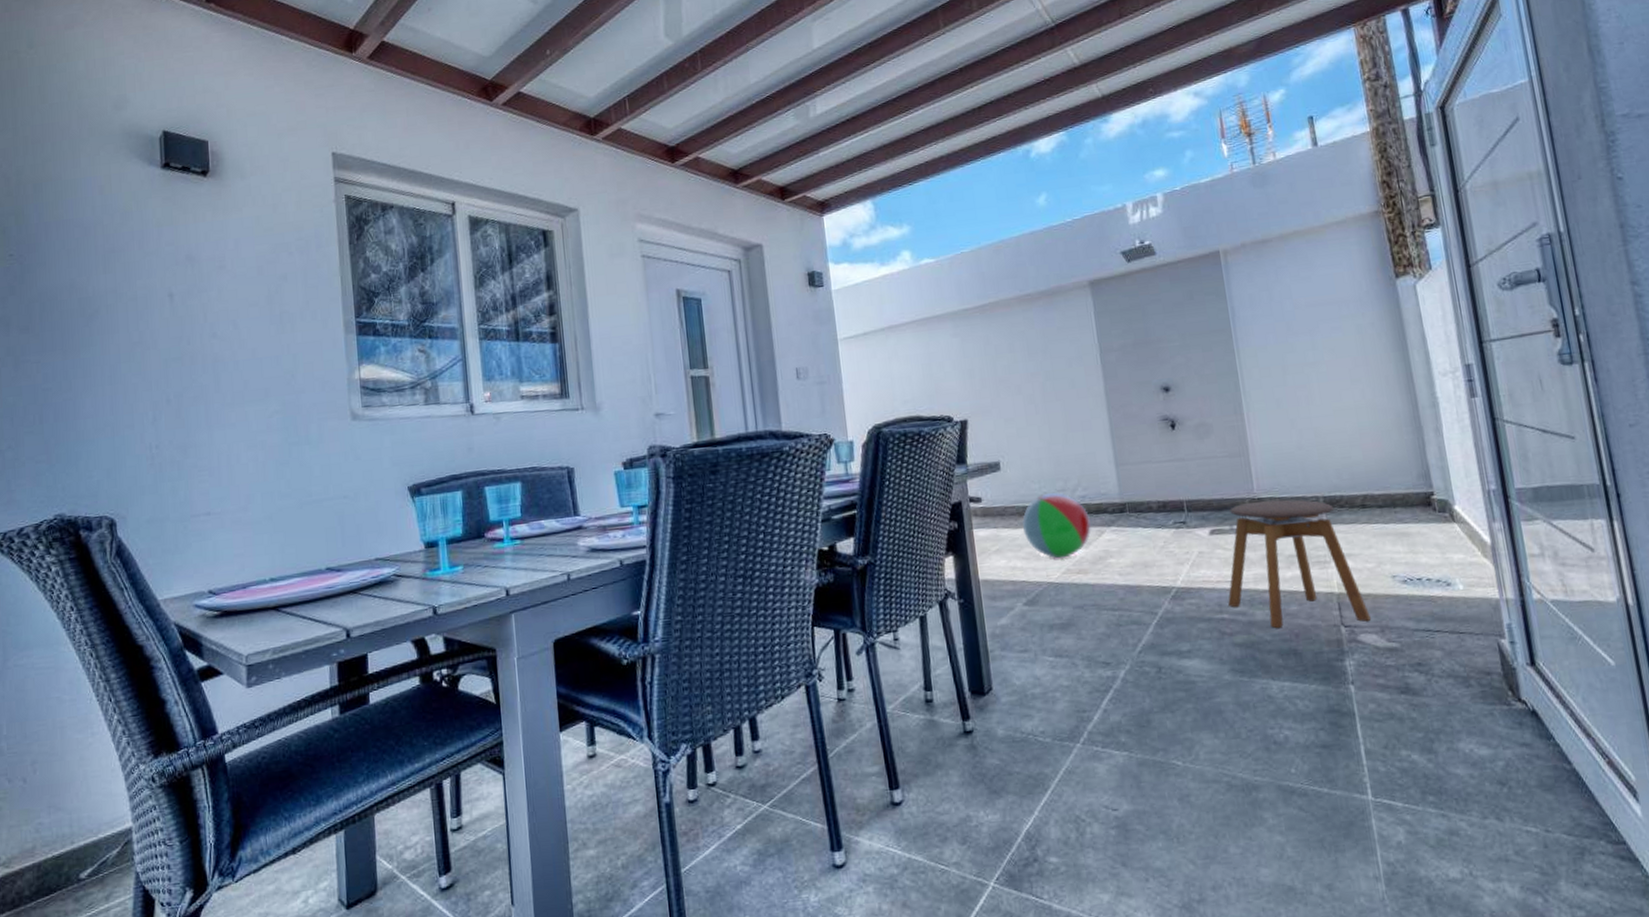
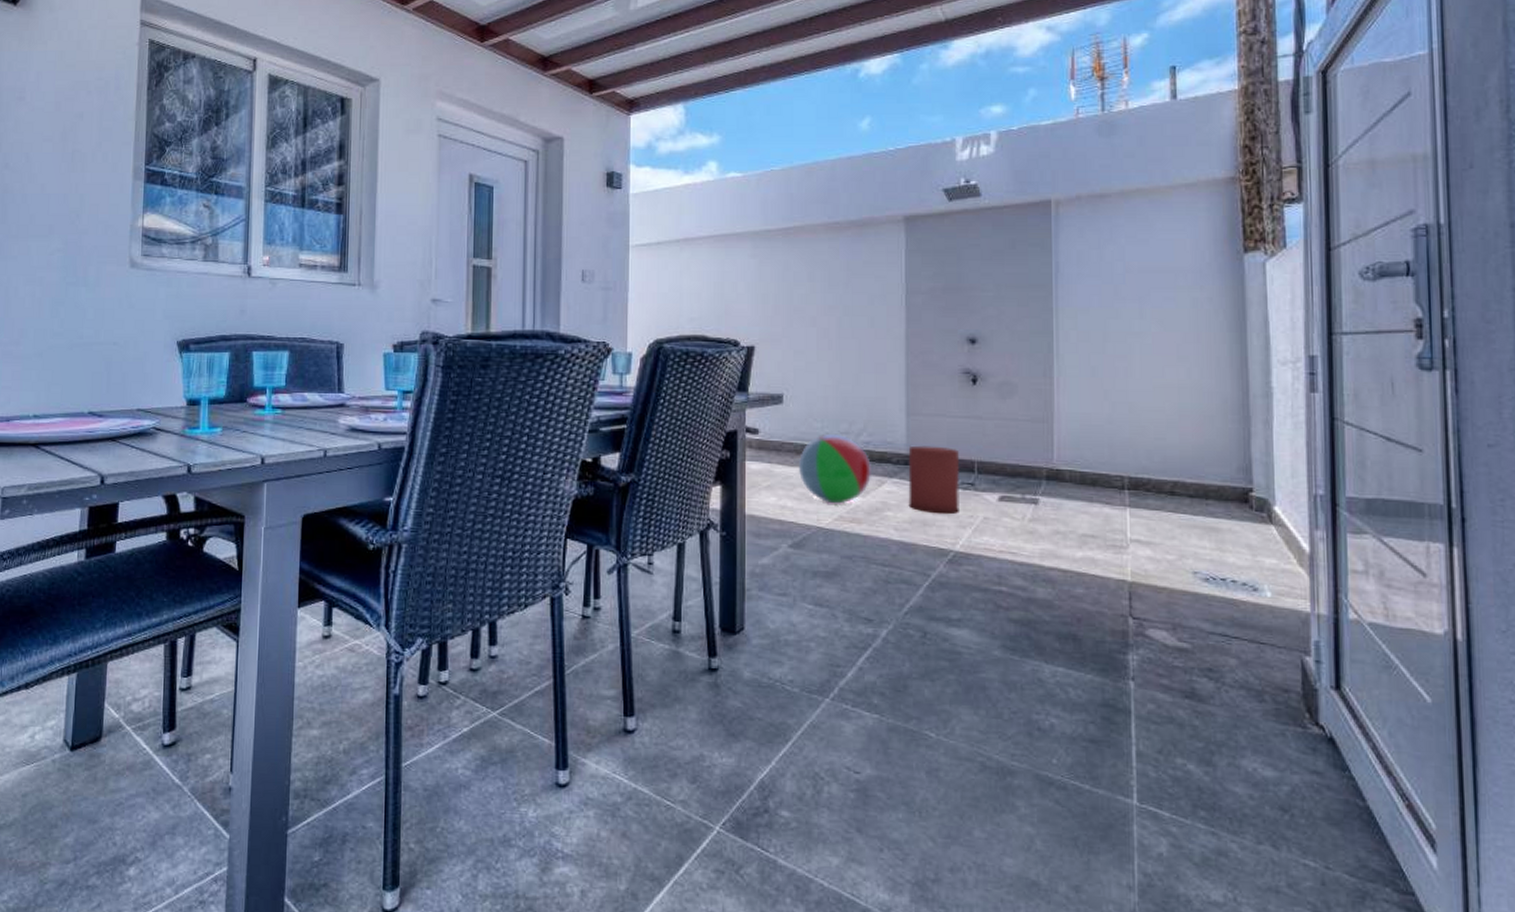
concrete planter: none [1121,491,1176,555] -> present [908,445,961,513]
stool: present [1228,499,1372,629] -> none [1009,472,1164,616]

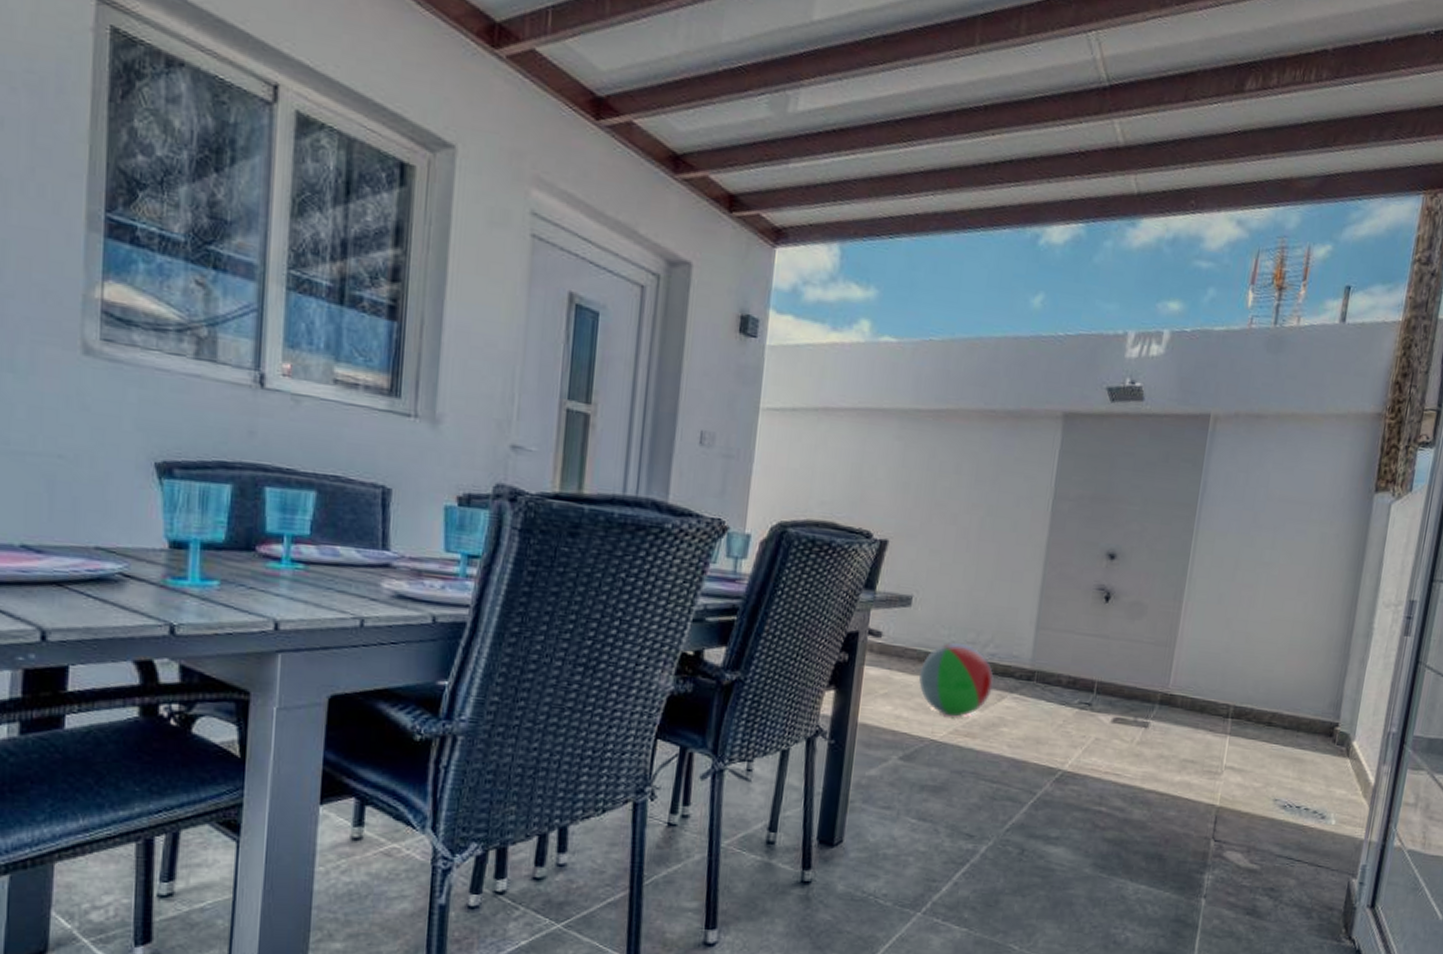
concrete planter: present [908,445,961,513] -> none [1025,661,1082,733]

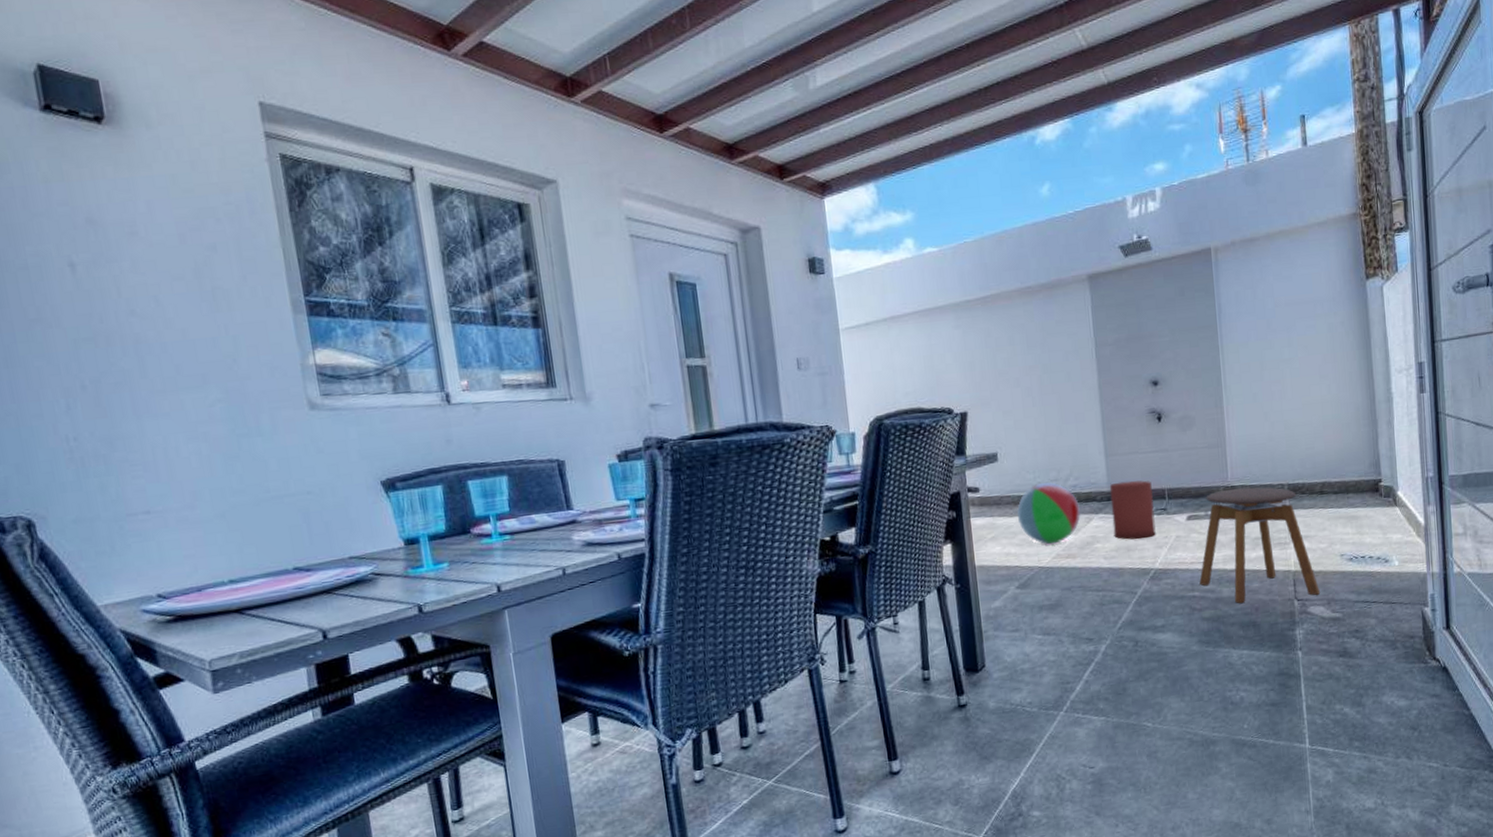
concrete planter: none [1025,661,1082,733] -> present [1109,480,1156,540]
stool: none [1109,696,1243,839] -> present [1199,487,1321,604]

